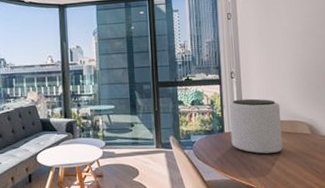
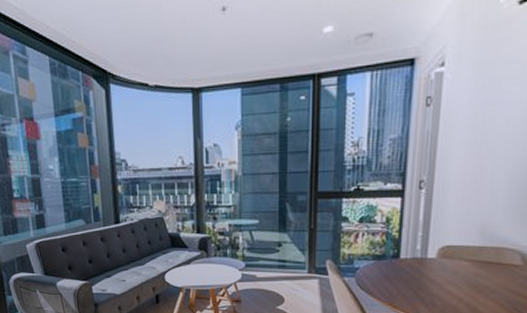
plant pot: present [229,98,283,155] -> none [407,216,485,288]

